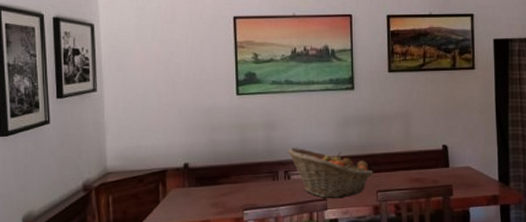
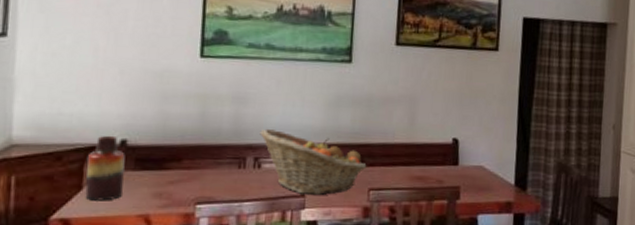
vase: none [161,160,190,212] -> present [85,135,125,201]

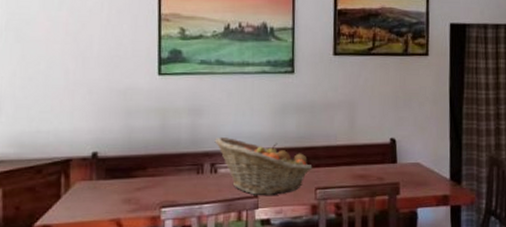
vase: present [85,135,125,201] -> none [63,149,97,208]

